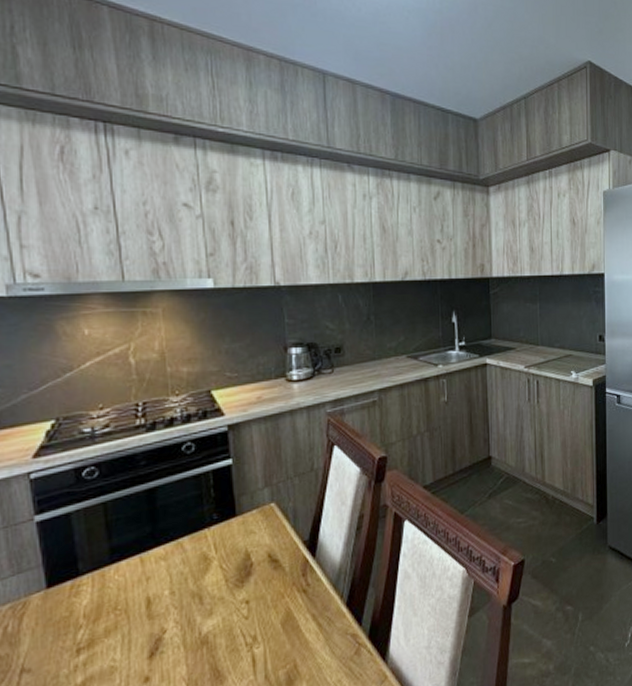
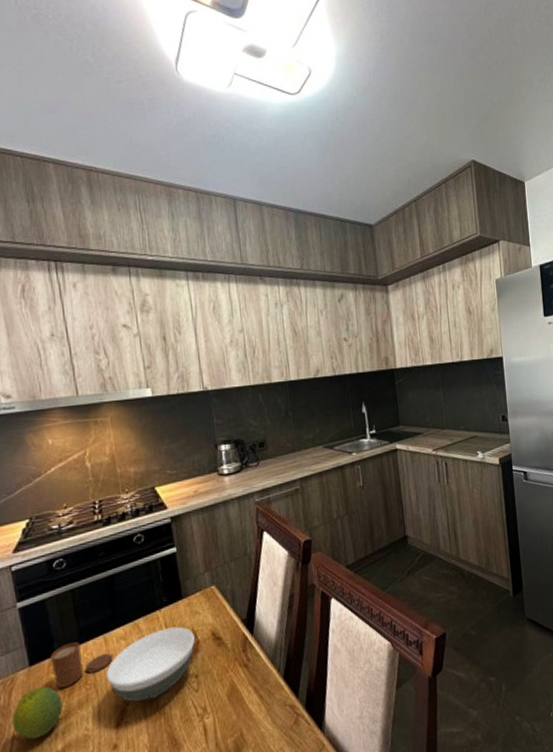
fruit: none [21,611,86,672] -> present [11,686,63,740]
candle: none [74,562,150,614] -> present [51,642,113,688]
bowl: none [140,547,248,630] -> present [106,626,195,702]

